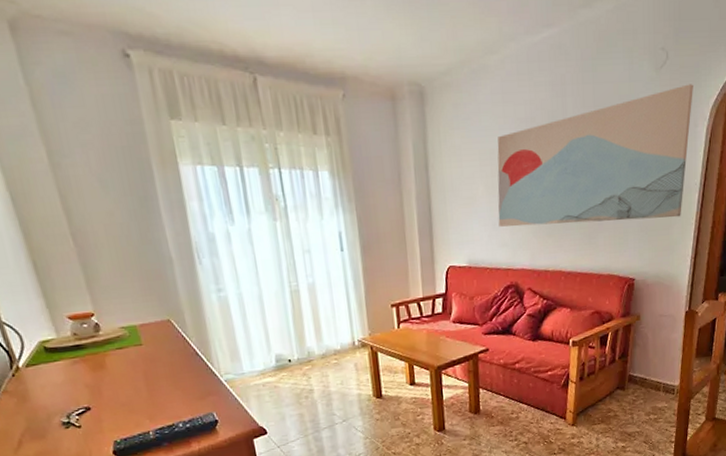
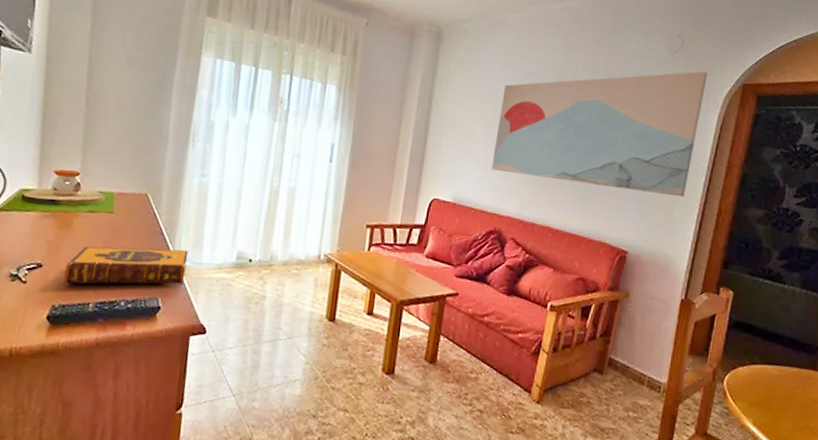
hardback book: none [113,365,233,419] -> present [63,246,189,285]

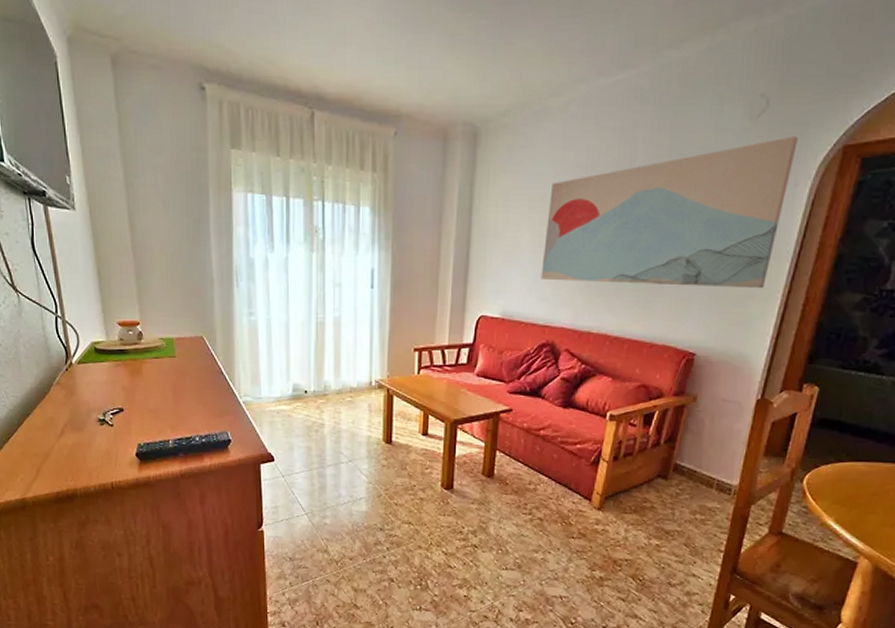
hardback book: present [63,246,189,285] -> none [143,387,248,424]

